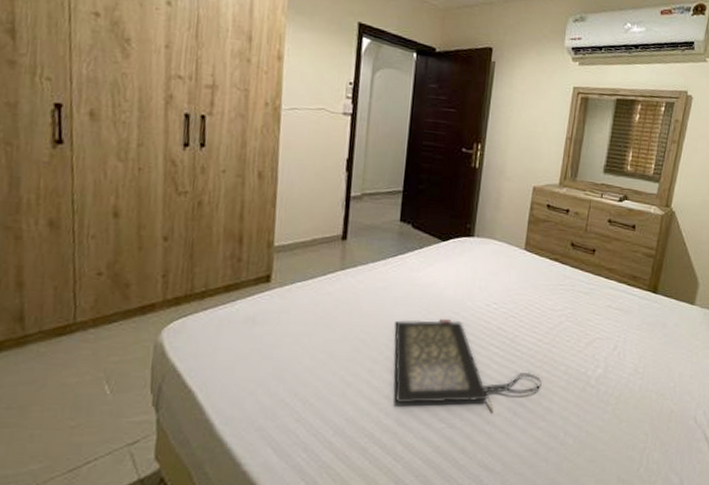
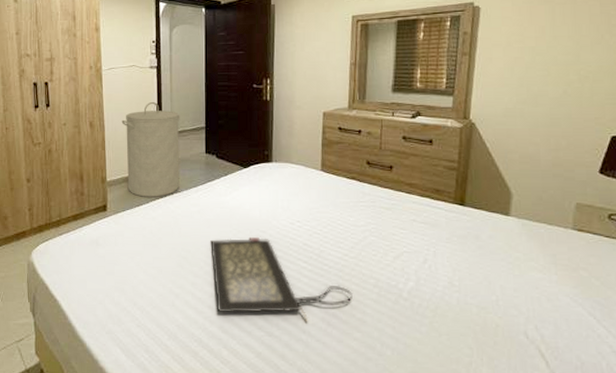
laundry hamper: none [300,154,374,269] -> present [121,101,180,197]

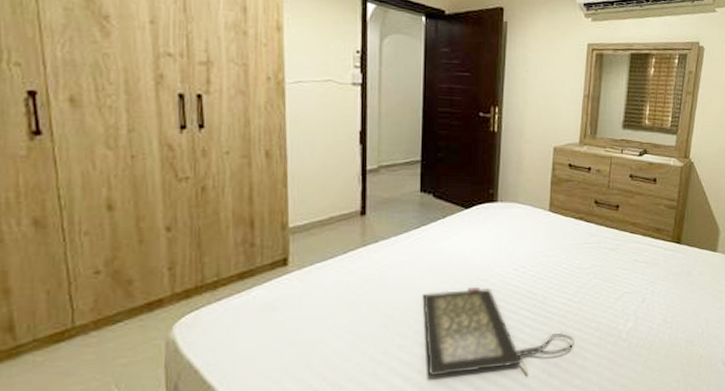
laundry hamper: present [121,101,180,197] -> none [311,127,390,246]

